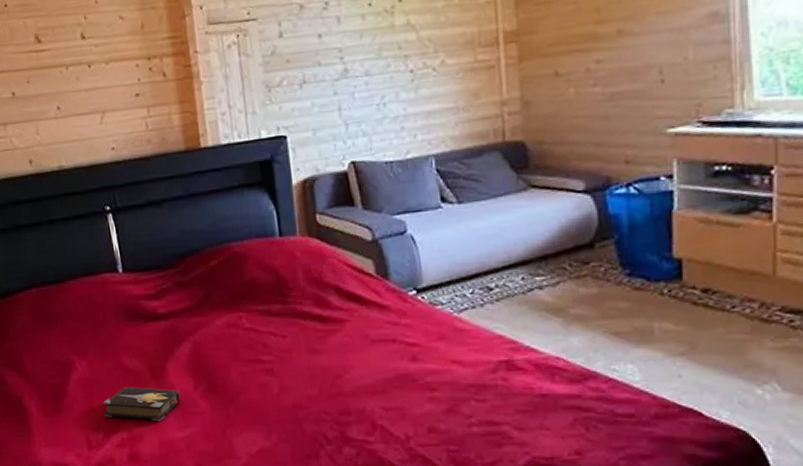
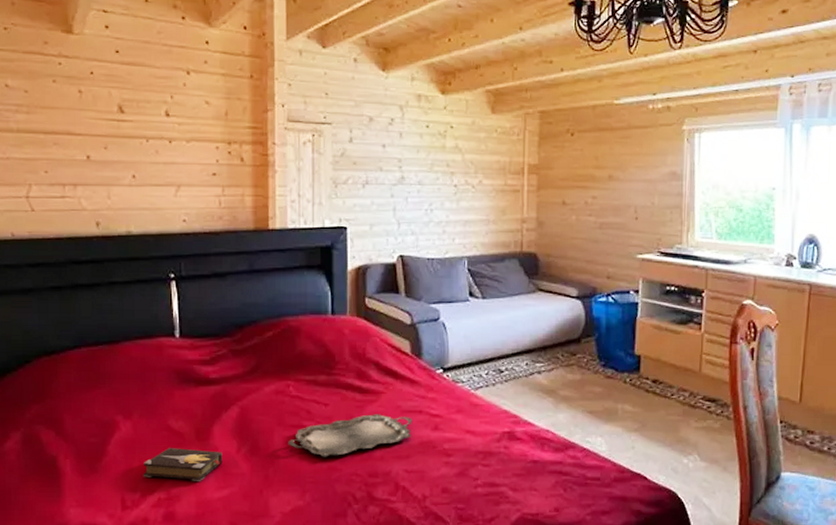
serving tray: none [246,345,385,394] -> present [288,414,413,457]

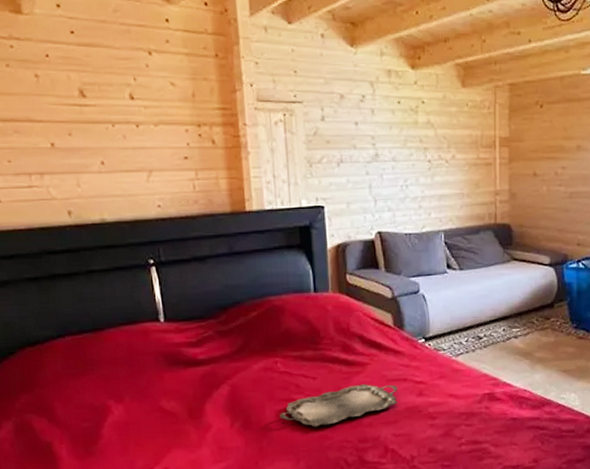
hardback book: present [144,448,223,481] -> none [139,427,217,457]

